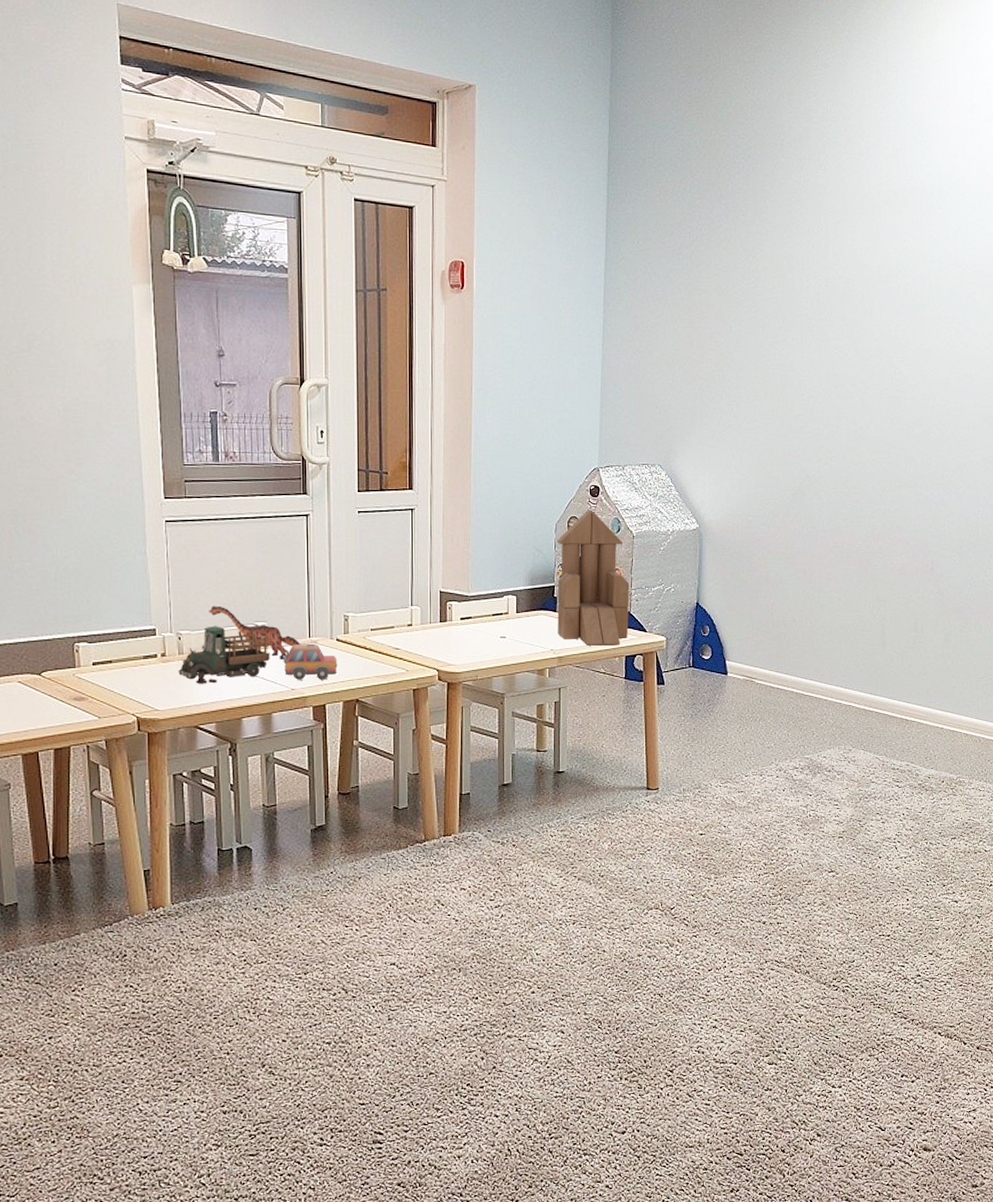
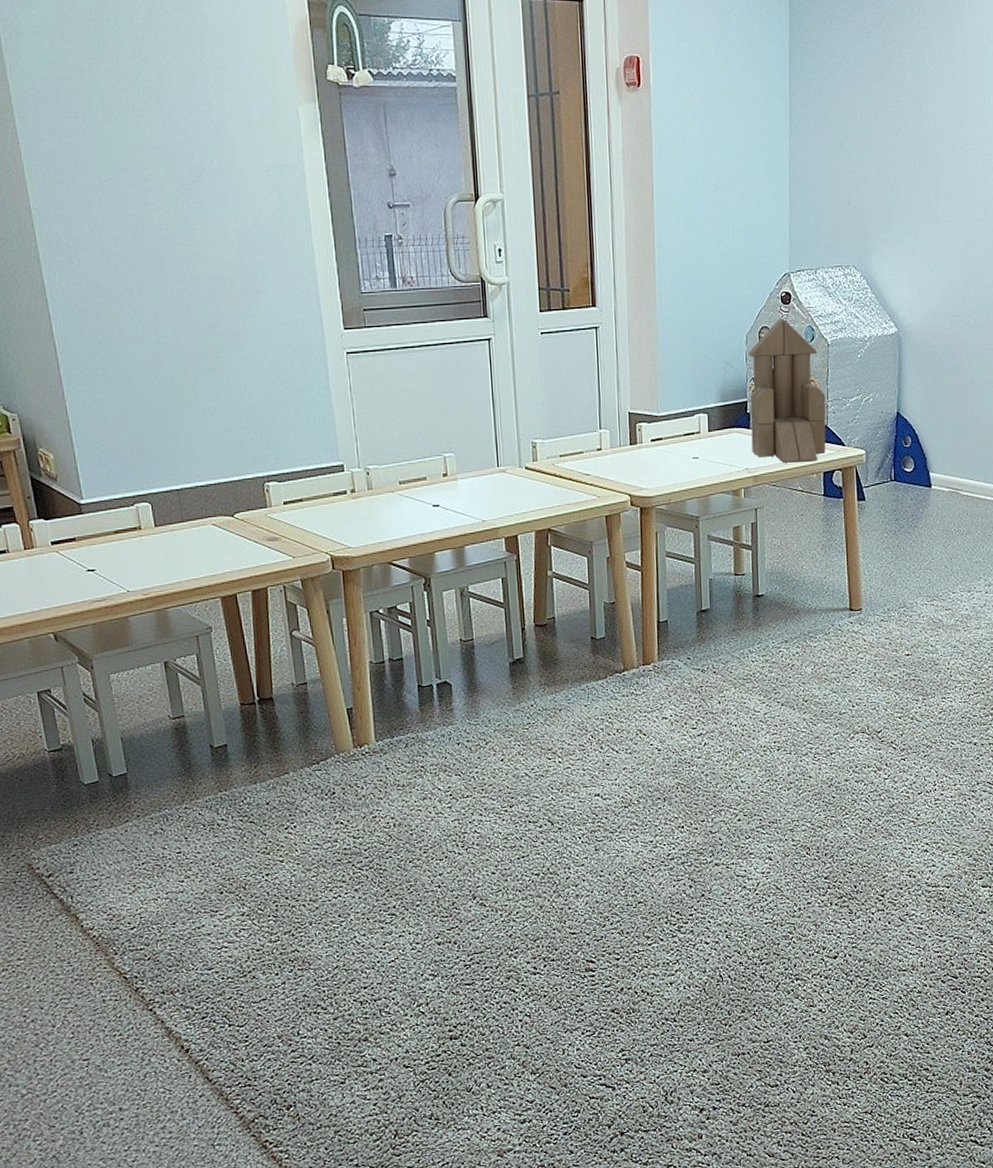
toy truck: present [178,626,270,685] -> none [368,459,459,520]
toy dinosaur: present [209,605,301,661] -> none [395,438,490,492]
toy car: present [283,643,338,681] -> none [472,472,528,512]

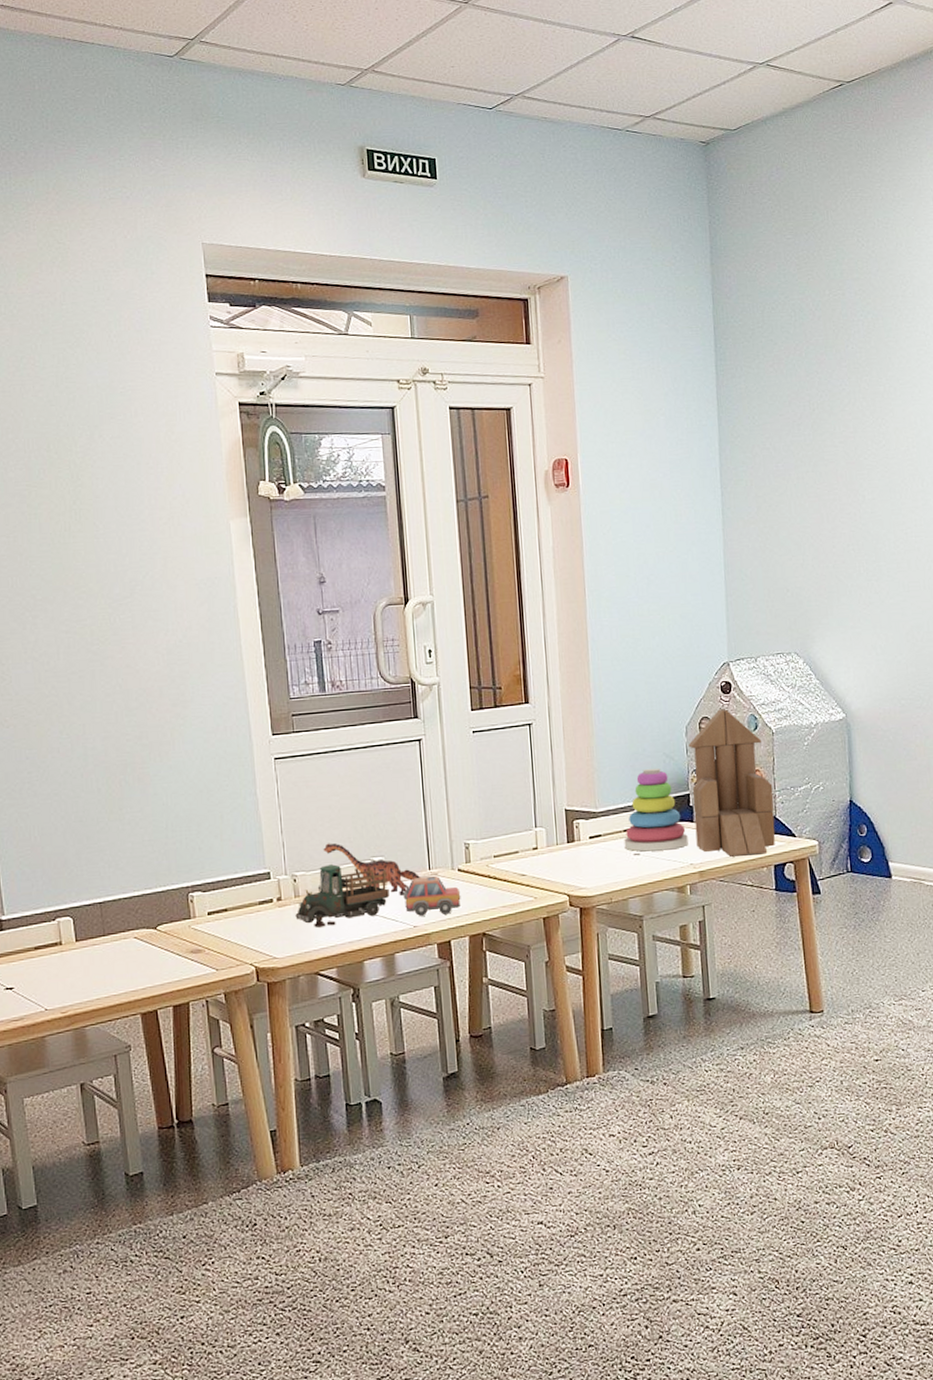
toy truck: none [368,459,459,520] -> present [295,864,390,929]
toy dinosaur: none [395,438,490,492] -> present [323,843,421,897]
toy car: none [472,472,528,512] -> present [403,875,461,917]
stacking toy: none [683,375,744,456] -> present [624,768,688,852]

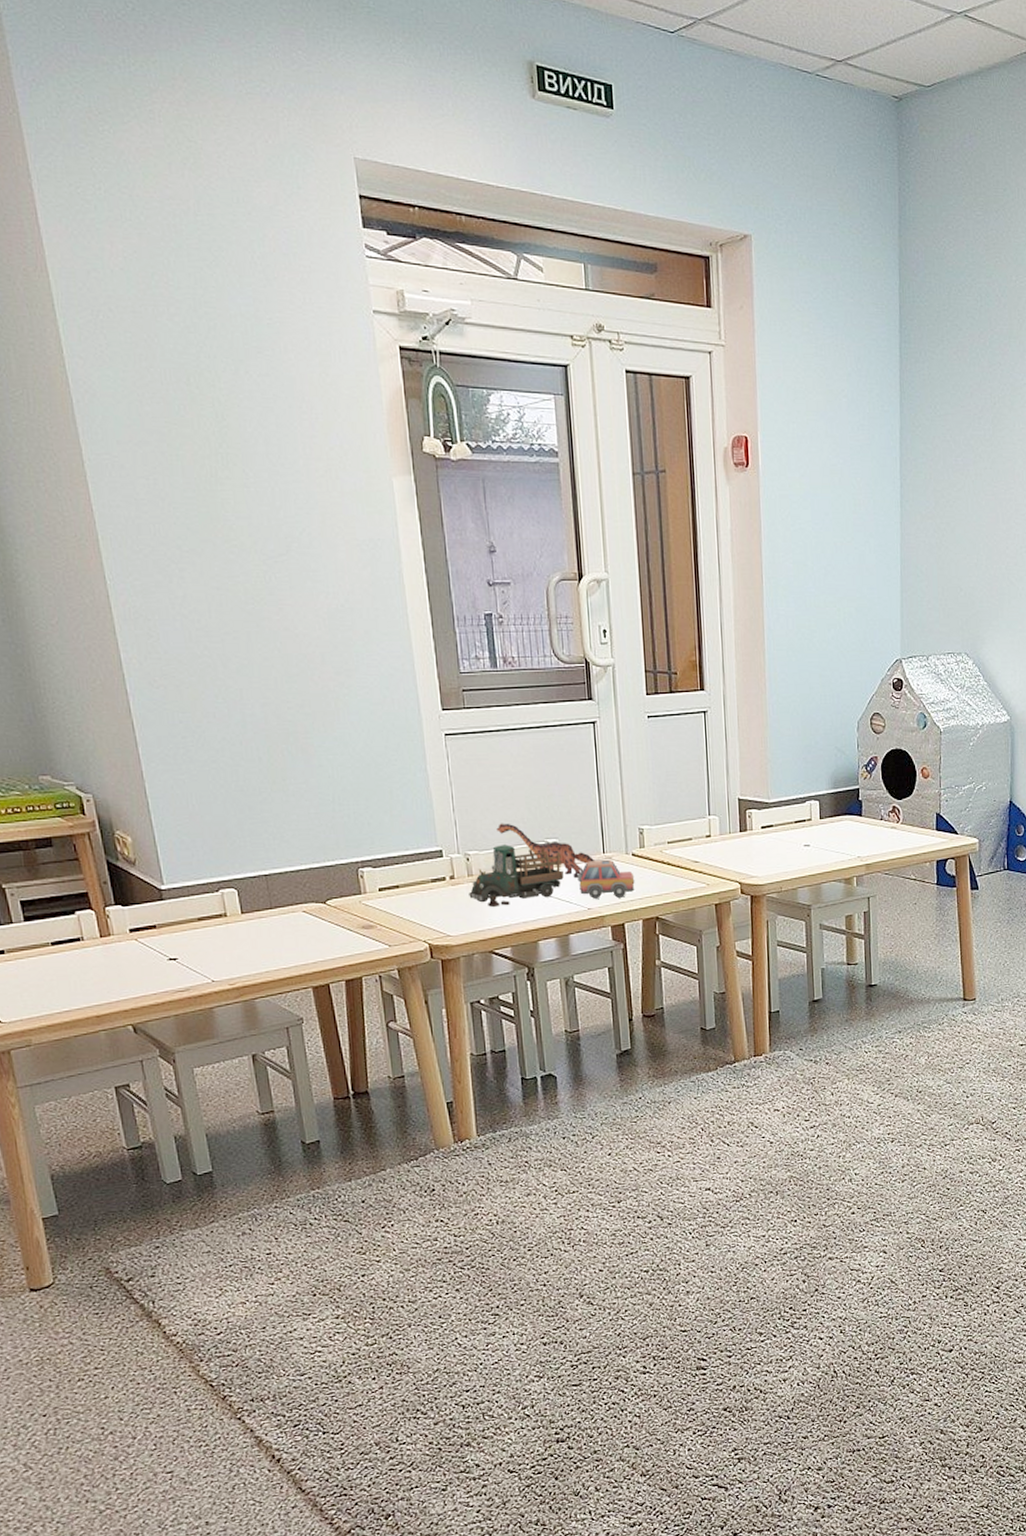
stacking toy: present [624,768,688,852] -> none [794,761,856,843]
toy blocks: present [688,709,775,857] -> none [859,706,939,851]

